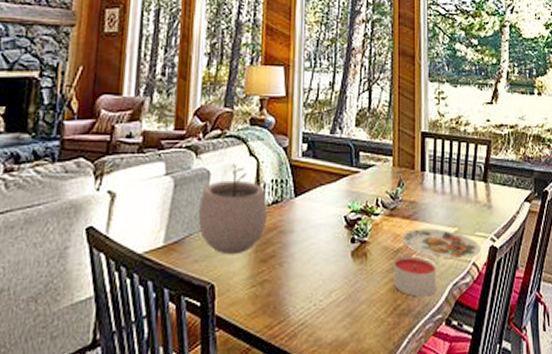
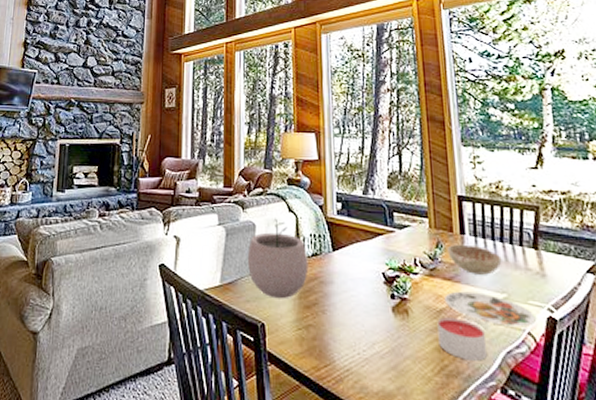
decorative bowl: none [408,181,456,211] -> present [447,244,502,275]

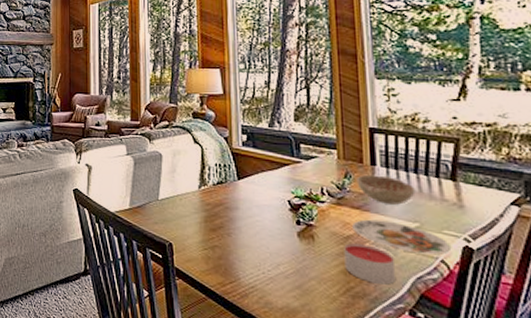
plant pot: present [247,218,309,299] -> none [154,149,214,222]

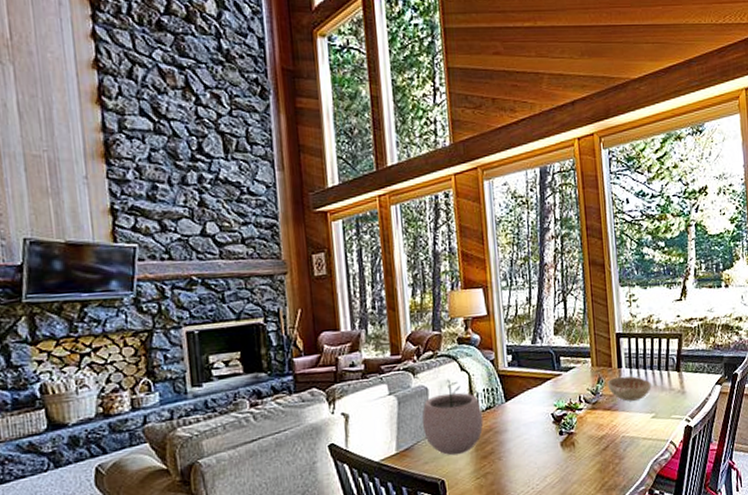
plant pot: none [154,149,214,222] -> present [421,379,484,456]
candle: present [344,243,395,285] -> none [599,441,638,474]
plate: present [352,219,450,255] -> none [605,416,676,440]

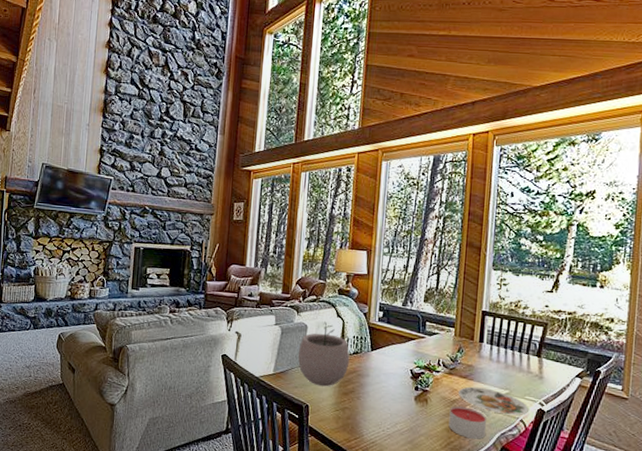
candle: none [599,441,638,474] -> present [448,406,486,439]
plate: none [605,416,676,440] -> present [458,386,529,416]
decorative bowl: present [607,376,652,401] -> none [466,350,510,375]

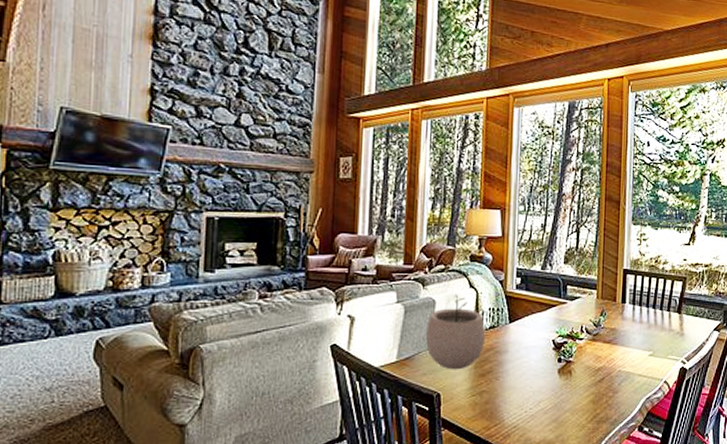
candle: present [448,406,486,439] -> none [594,374,631,408]
plate: present [458,386,529,416] -> none [603,351,672,378]

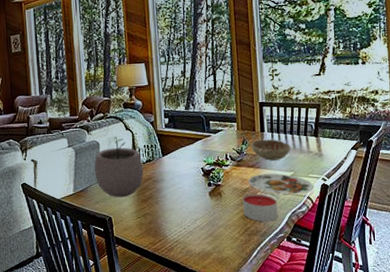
candle: none [594,374,631,408] -> present [242,194,278,222]
plate: none [603,351,672,378] -> present [248,173,313,195]
decorative bowl: none [610,311,652,337] -> present [251,139,291,161]

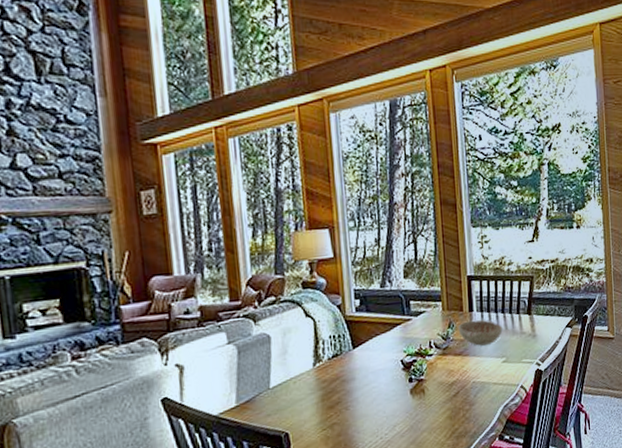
plant pot: present [94,136,144,198] -> none [263,325,330,407]
candle: present [242,194,278,222] -> none [449,386,489,421]
plate: present [248,173,313,195] -> none [456,360,527,386]

